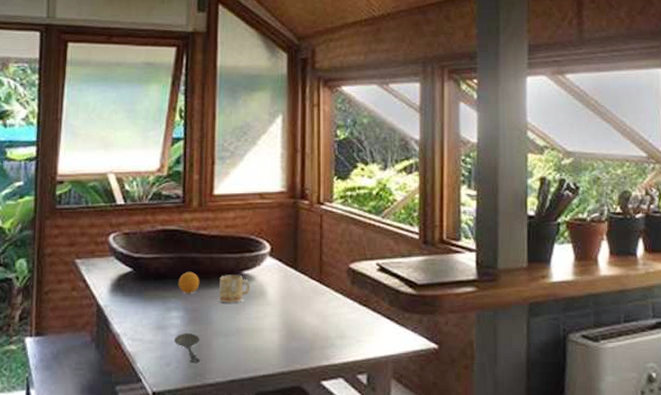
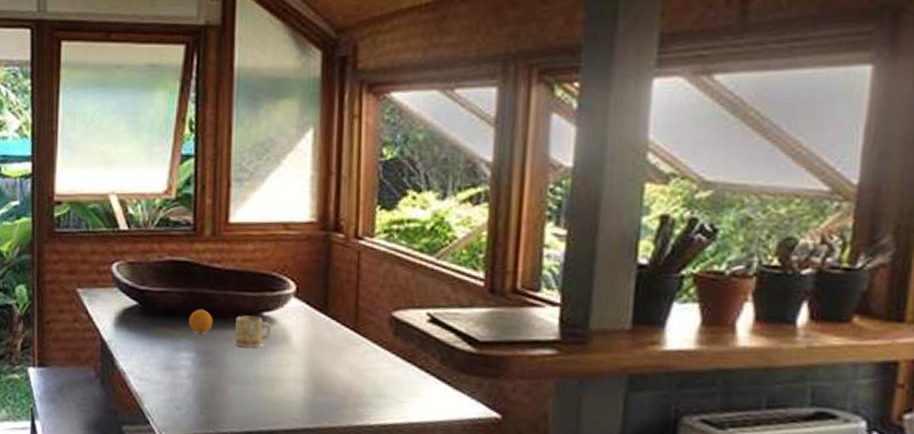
spoon: present [174,332,201,364] -> none [184,375,214,411]

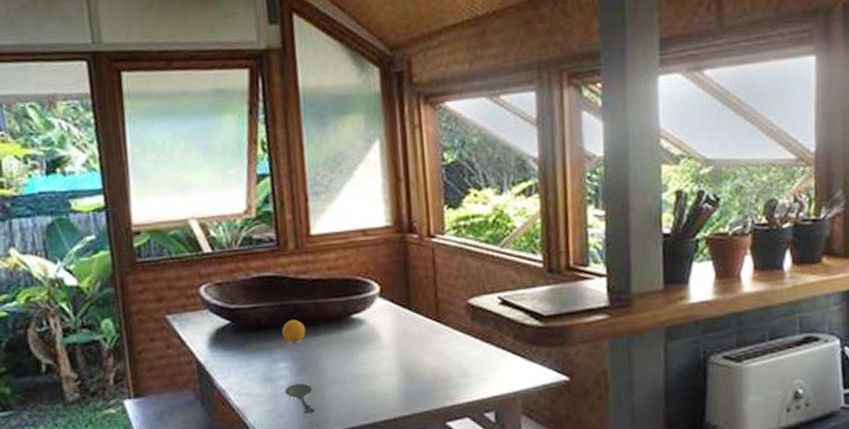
spoon: none [184,375,214,411] -> present [284,383,316,414]
mug: present [235,315,272,348] -> none [327,319,362,350]

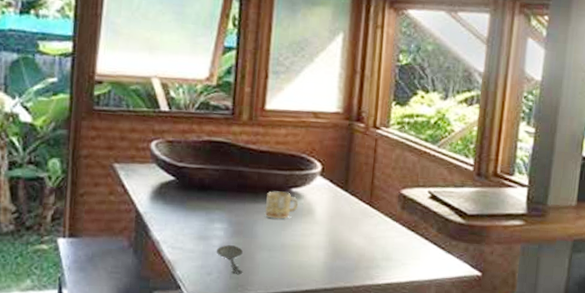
fruit: present [282,319,306,343] -> none [223,184,246,207]
mug: none [327,319,362,350] -> present [265,191,299,219]

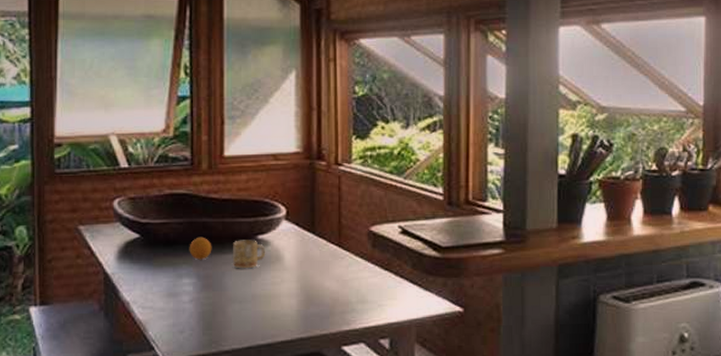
spoon: present [216,244,243,275] -> none [186,299,216,331]
fruit: none [223,184,246,207] -> present [189,237,212,260]

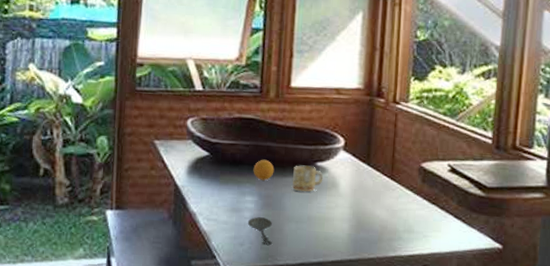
spoon: none [186,299,216,331] -> present [247,216,273,246]

